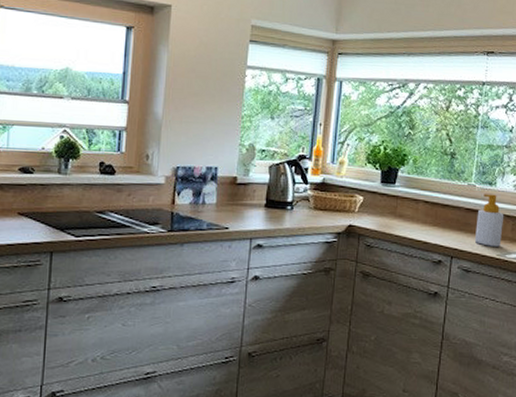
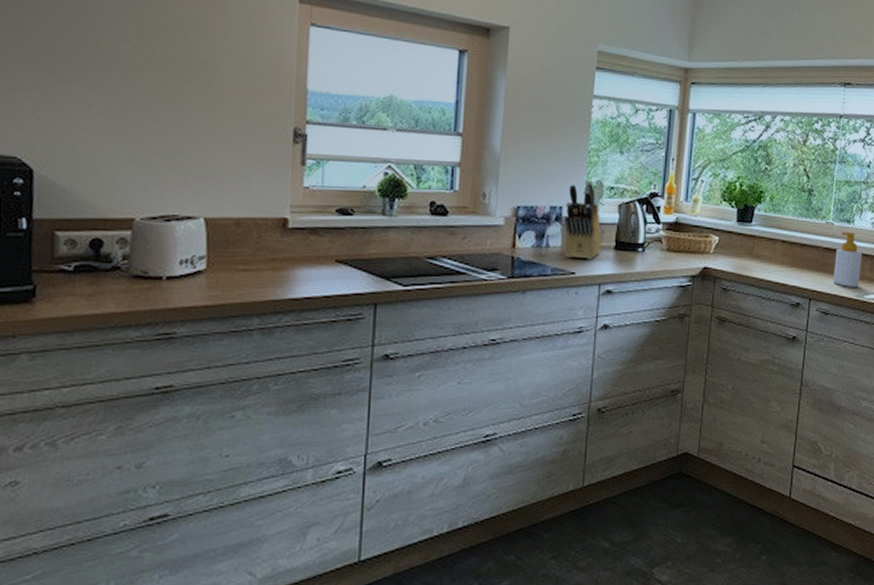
knife block: none [219,144,253,216] -> present [564,181,601,260]

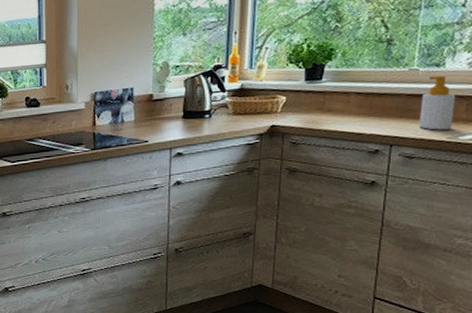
knife block: present [564,181,601,260] -> none [135,64,170,129]

